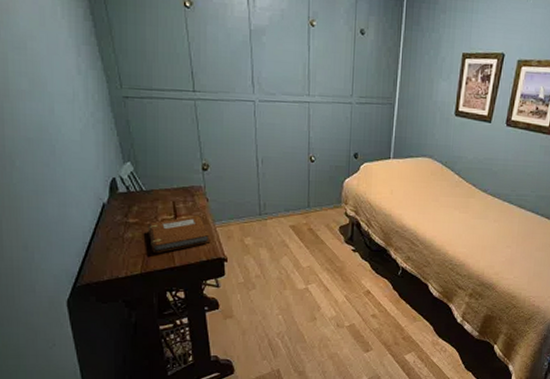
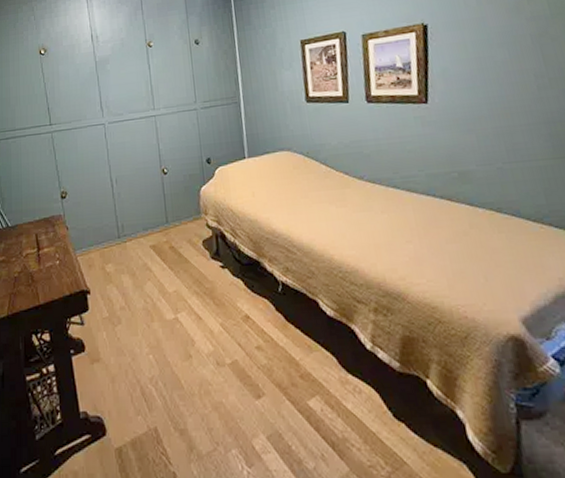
notebook: present [147,216,211,254] -> none [13,246,73,292]

